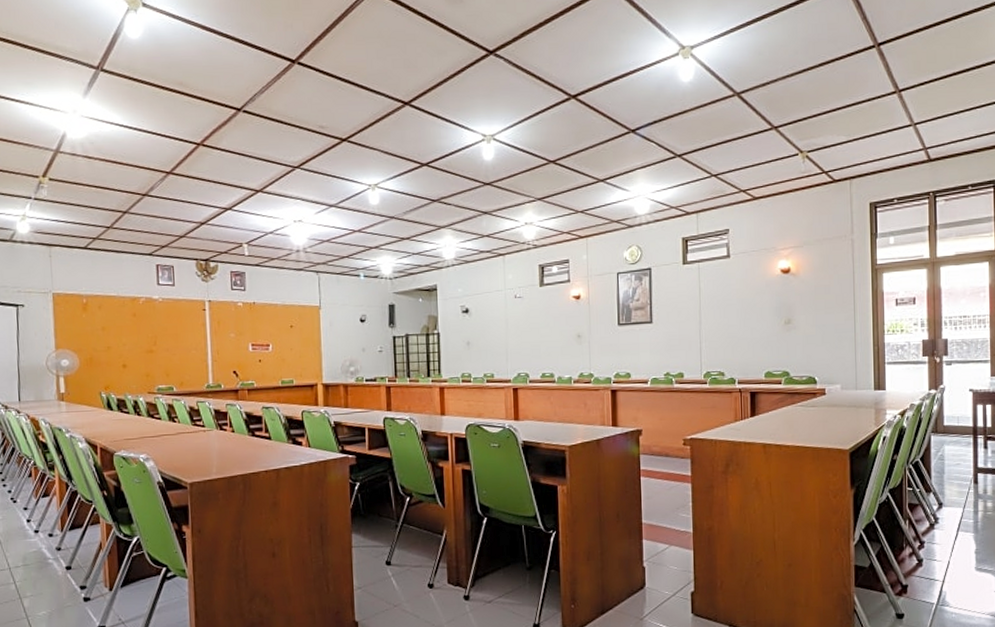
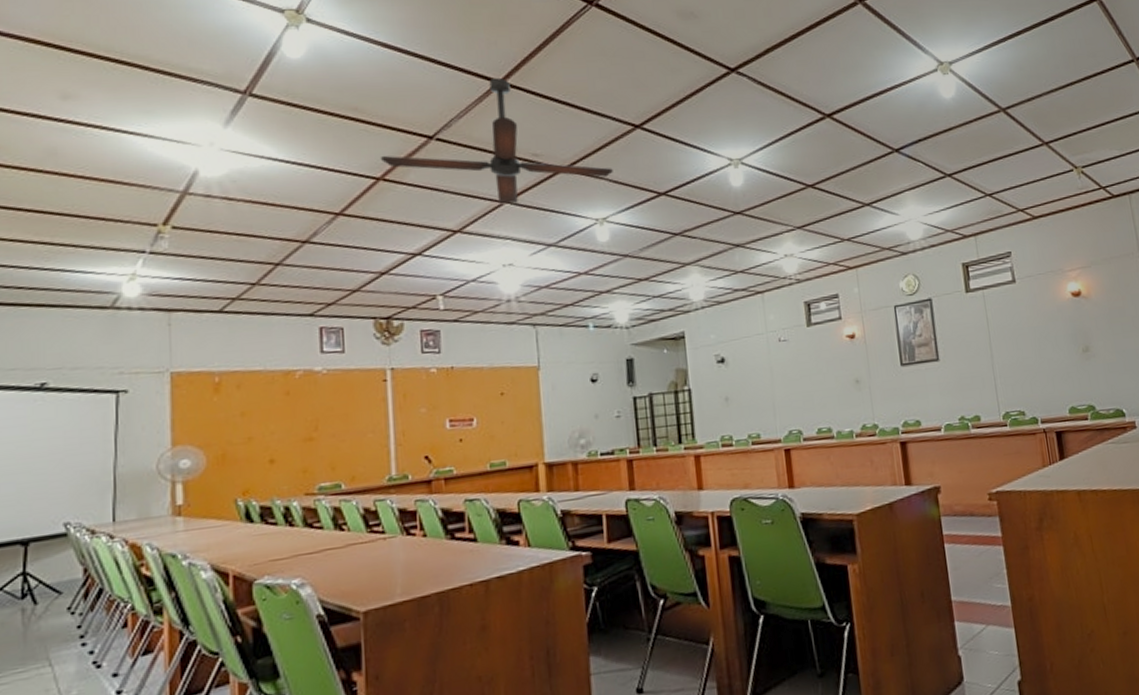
ceiling fan: none [200,57,385,169] -> present [380,77,613,204]

